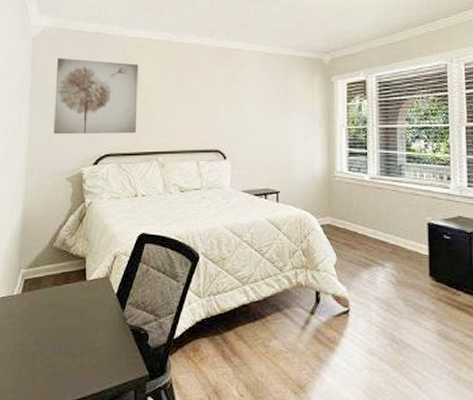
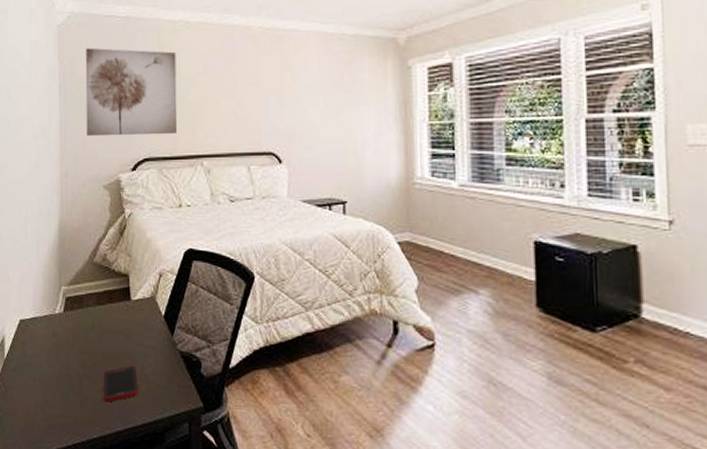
cell phone: none [55,340,89,376] -> present [103,365,138,403]

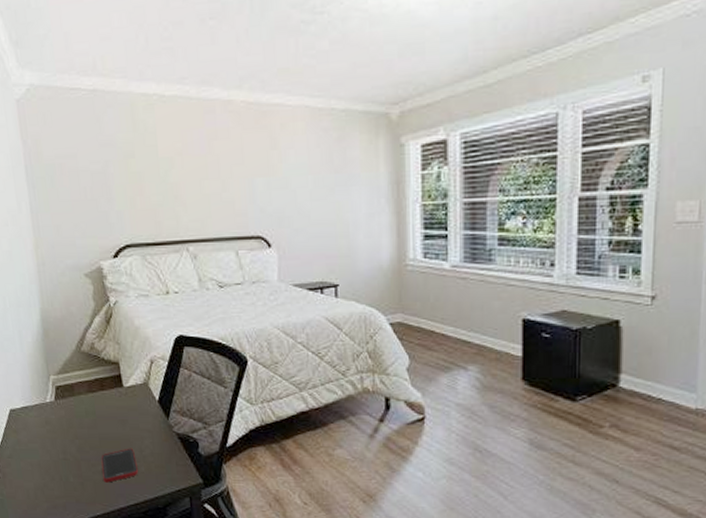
wall art: present [85,47,178,137] -> none [51,125,159,223]

